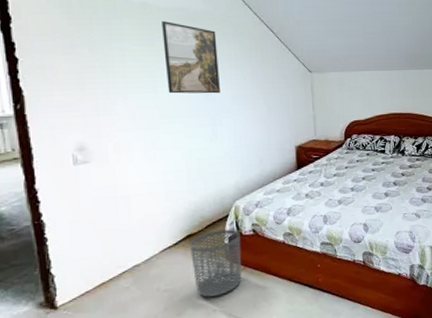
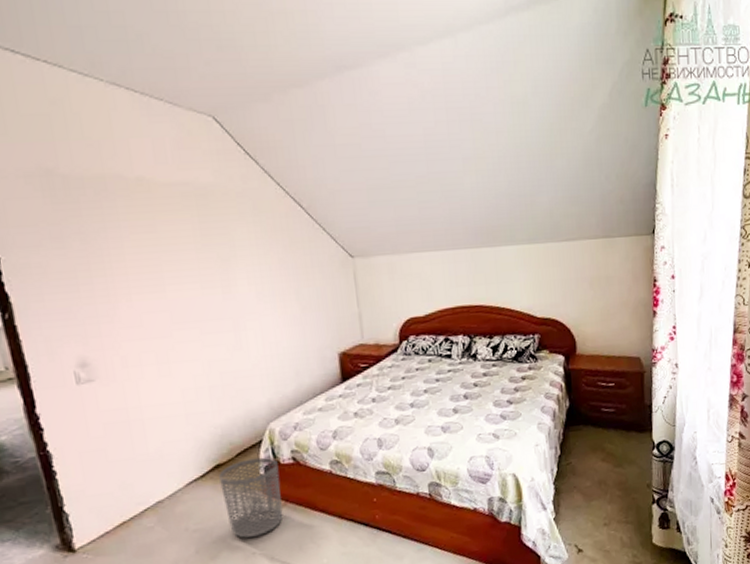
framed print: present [162,21,220,94] -> none [163,200,242,293]

